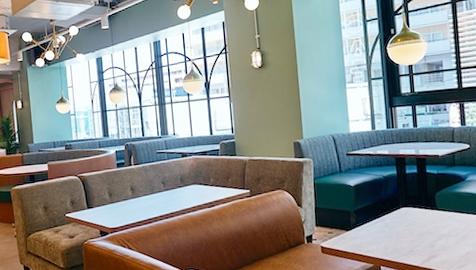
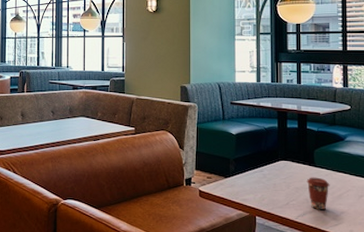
coffee cup: none [429,220,454,254] -> present [306,177,330,210]

